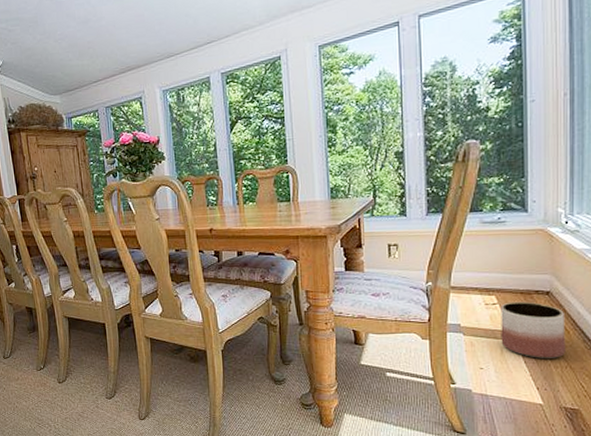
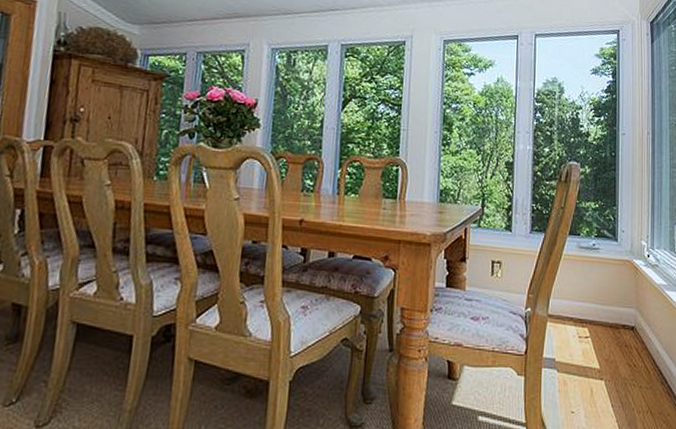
planter: present [501,301,566,358] -> none [591,336,647,402]

